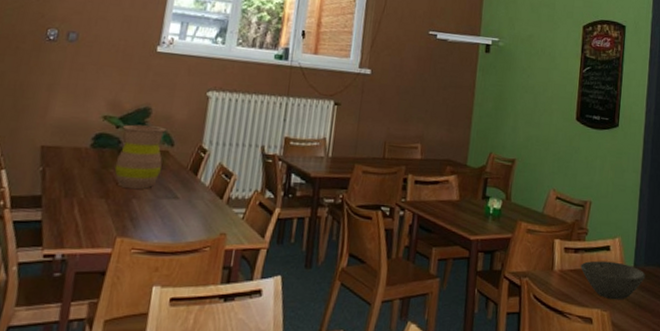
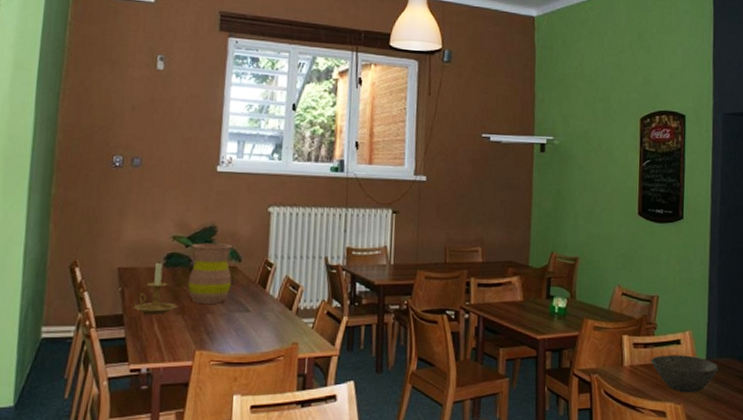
candle holder: none [53,141,102,197] -> present [133,261,177,315]

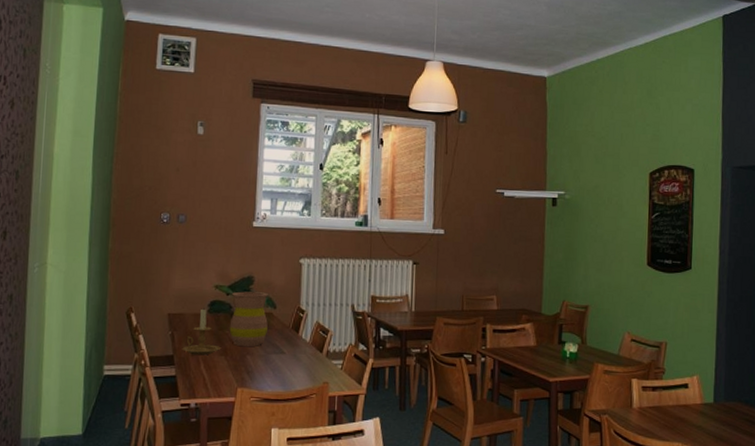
bowl: present [651,355,719,393] -> none [659,398,726,434]

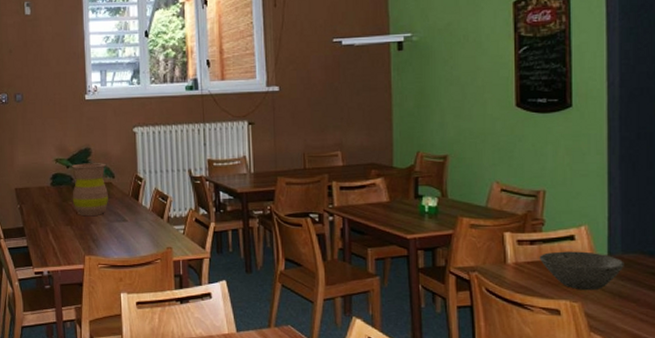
candle holder: present [182,307,220,356] -> none [31,181,66,226]
bowl: none [659,398,726,434] -> present [539,251,624,291]

